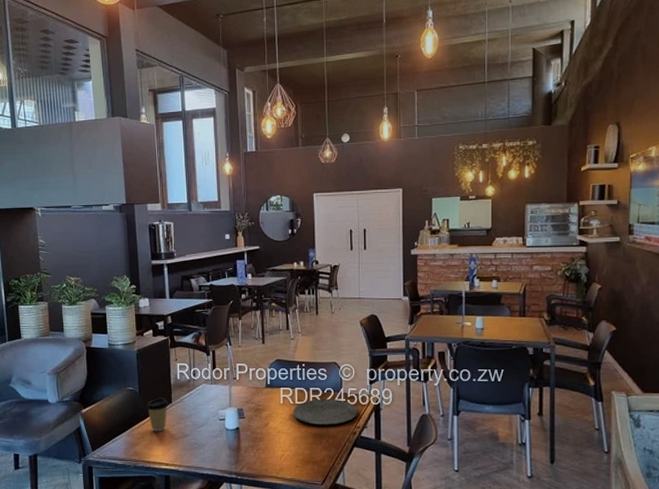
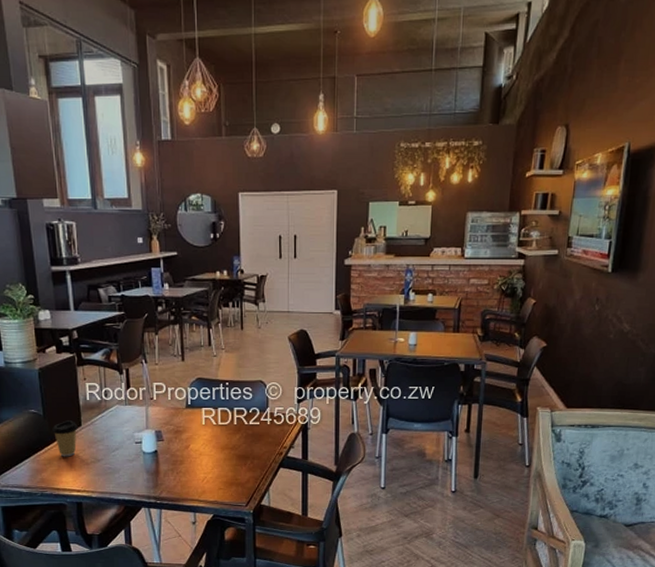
plate: present [293,398,358,426] -> none [216,418,285,447]

